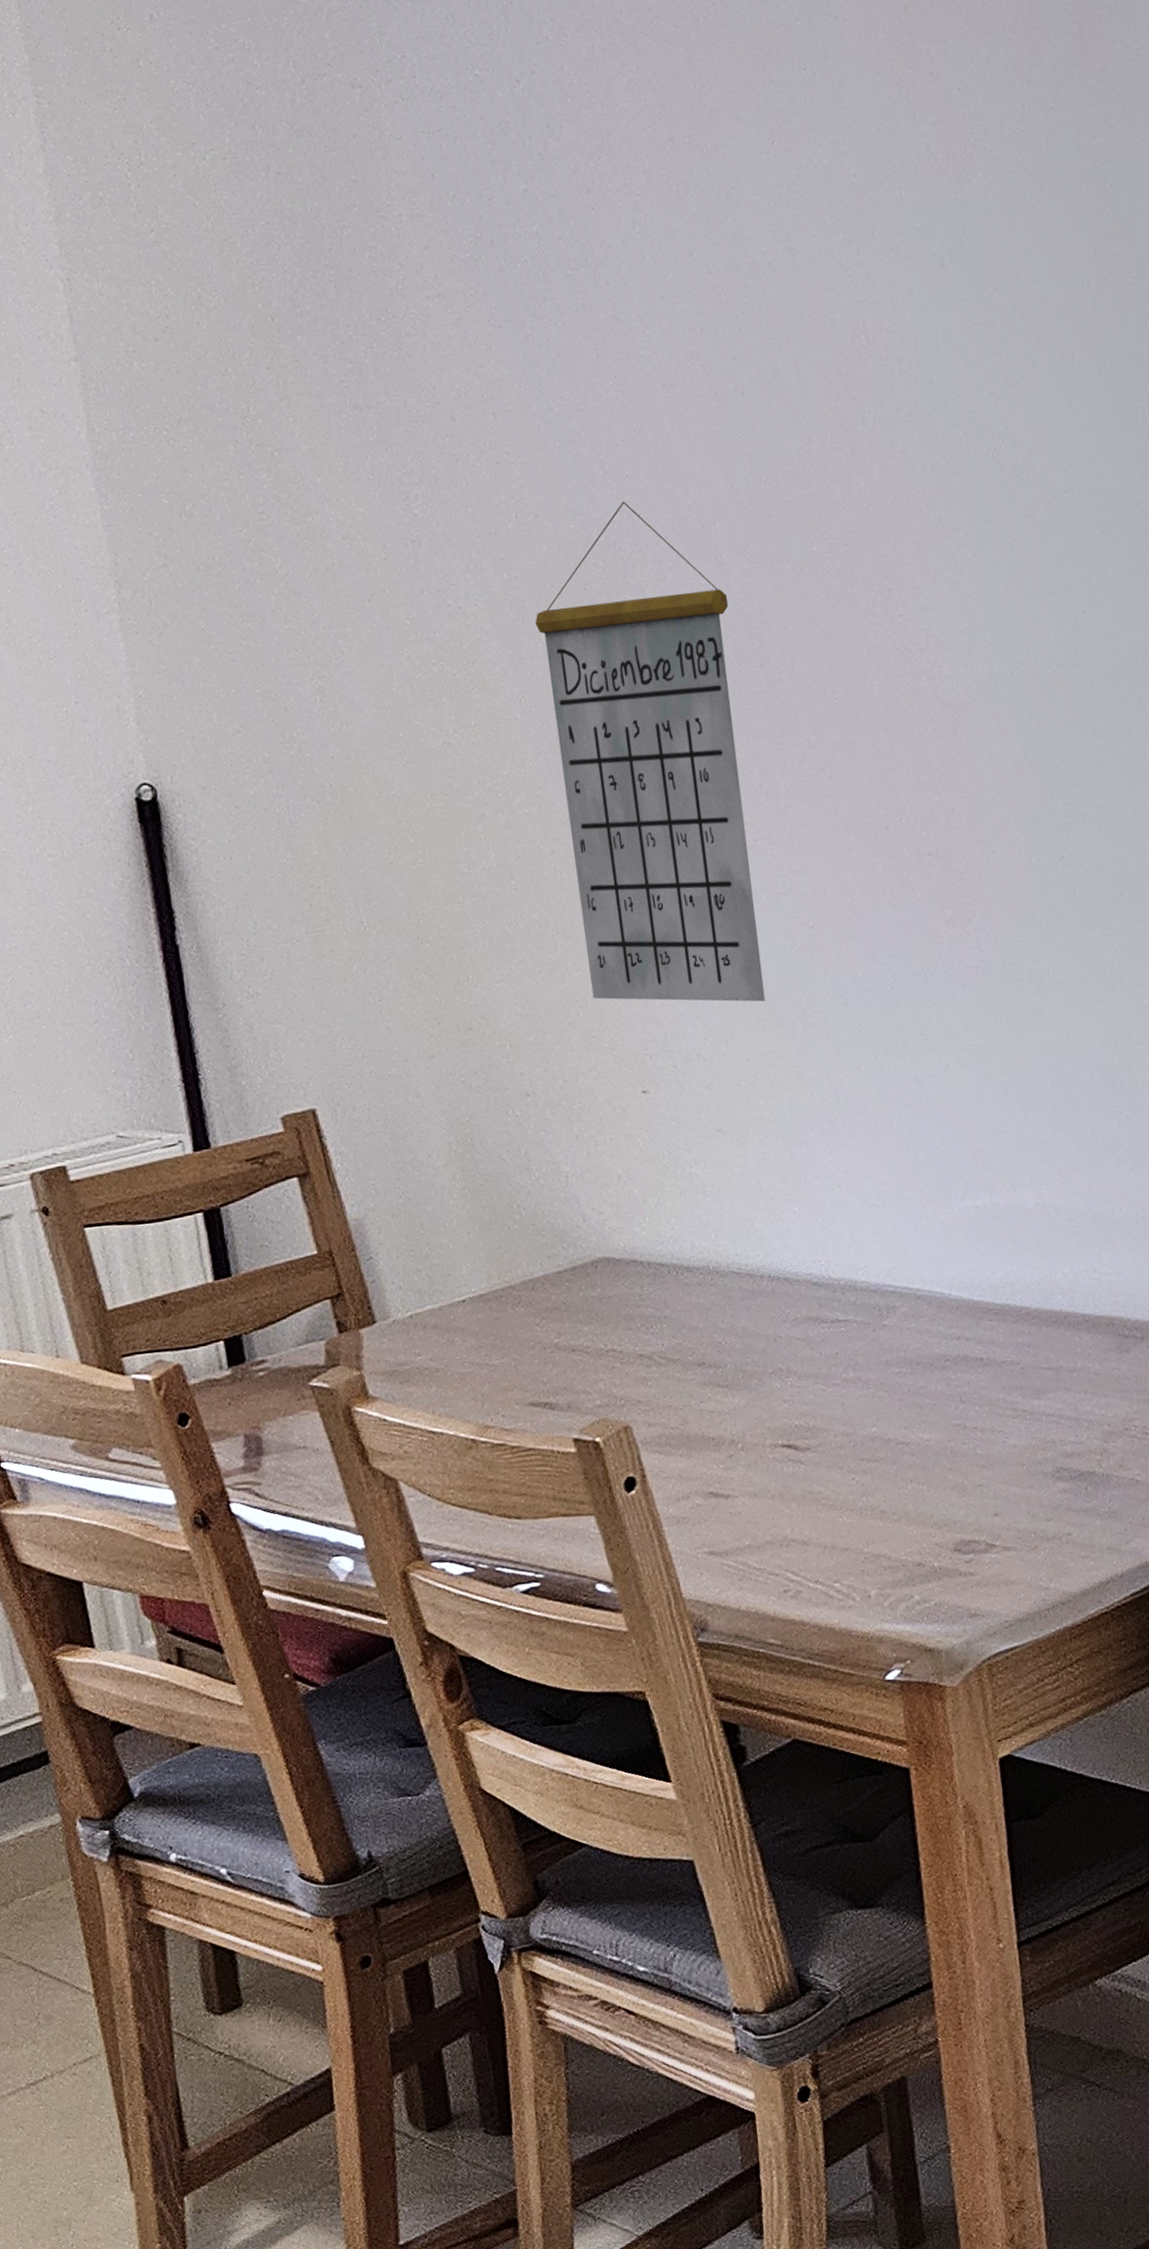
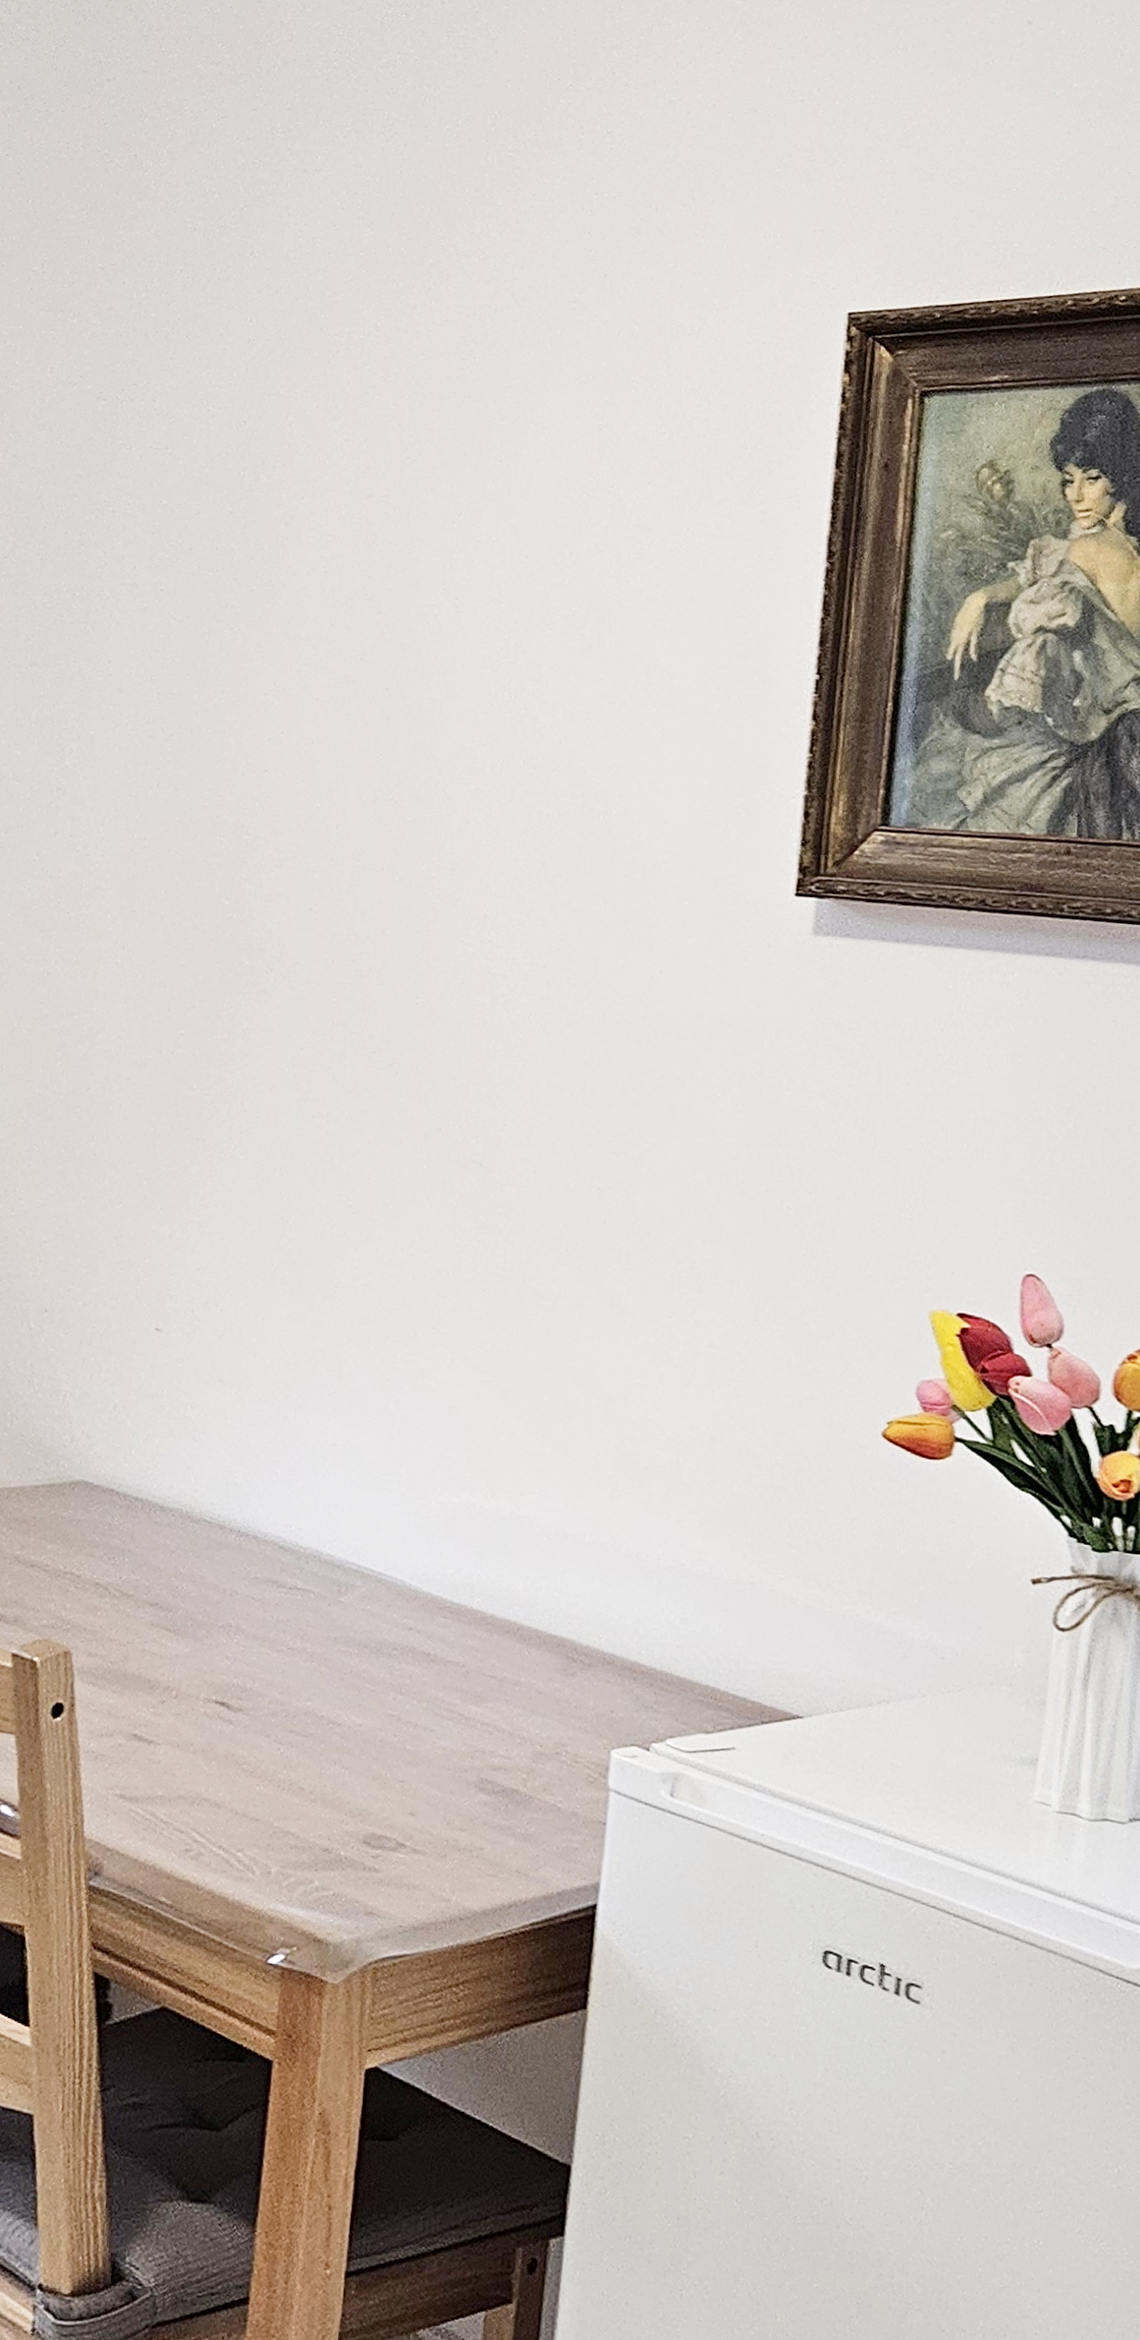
calendar: present [535,501,765,1002] -> none [129,792,336,1267]

